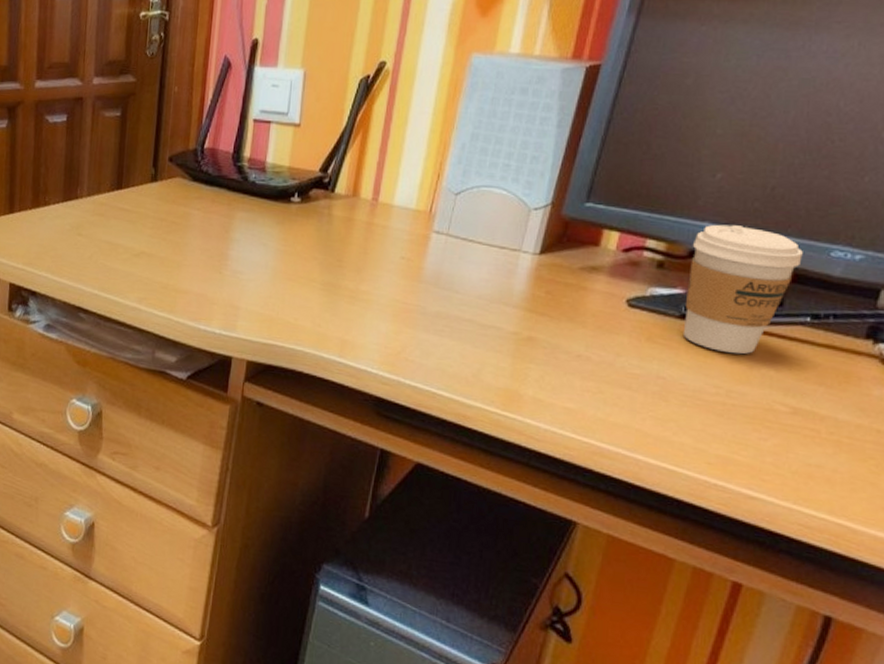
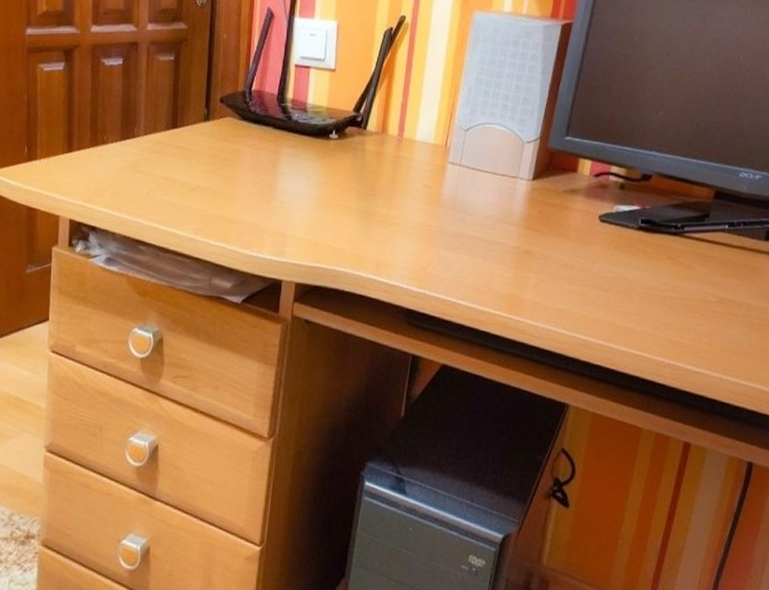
coffee cup: present [682,224,803,355] -> none [640,153,721,257]

